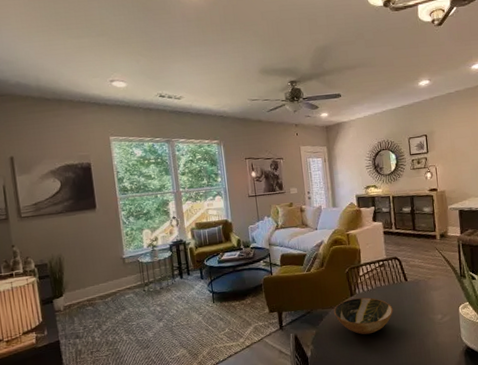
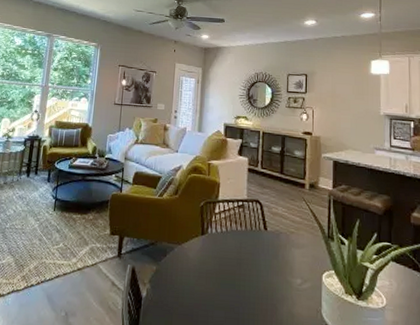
bowl: present [333,297,393,335] -> none [179,238,247,285]

